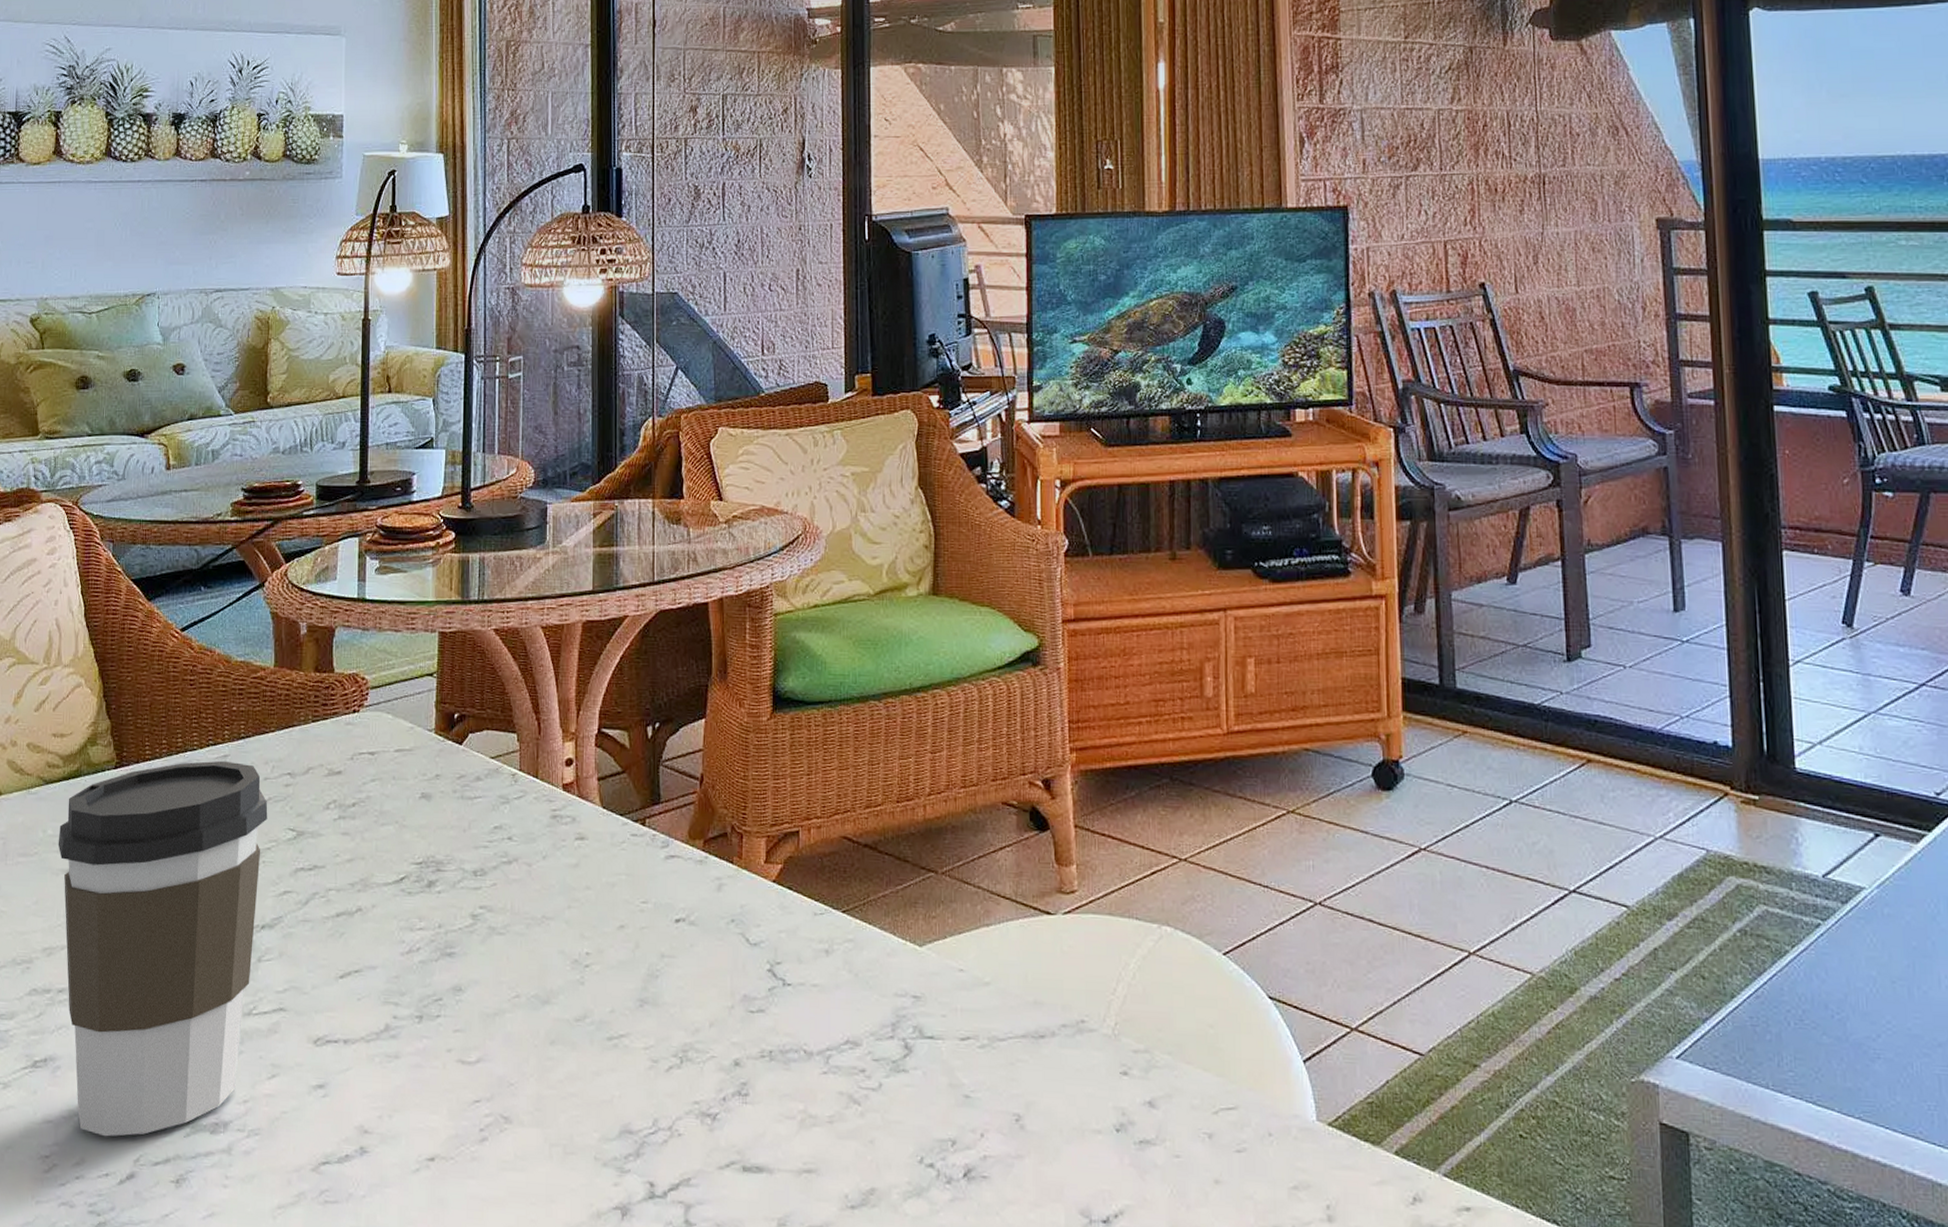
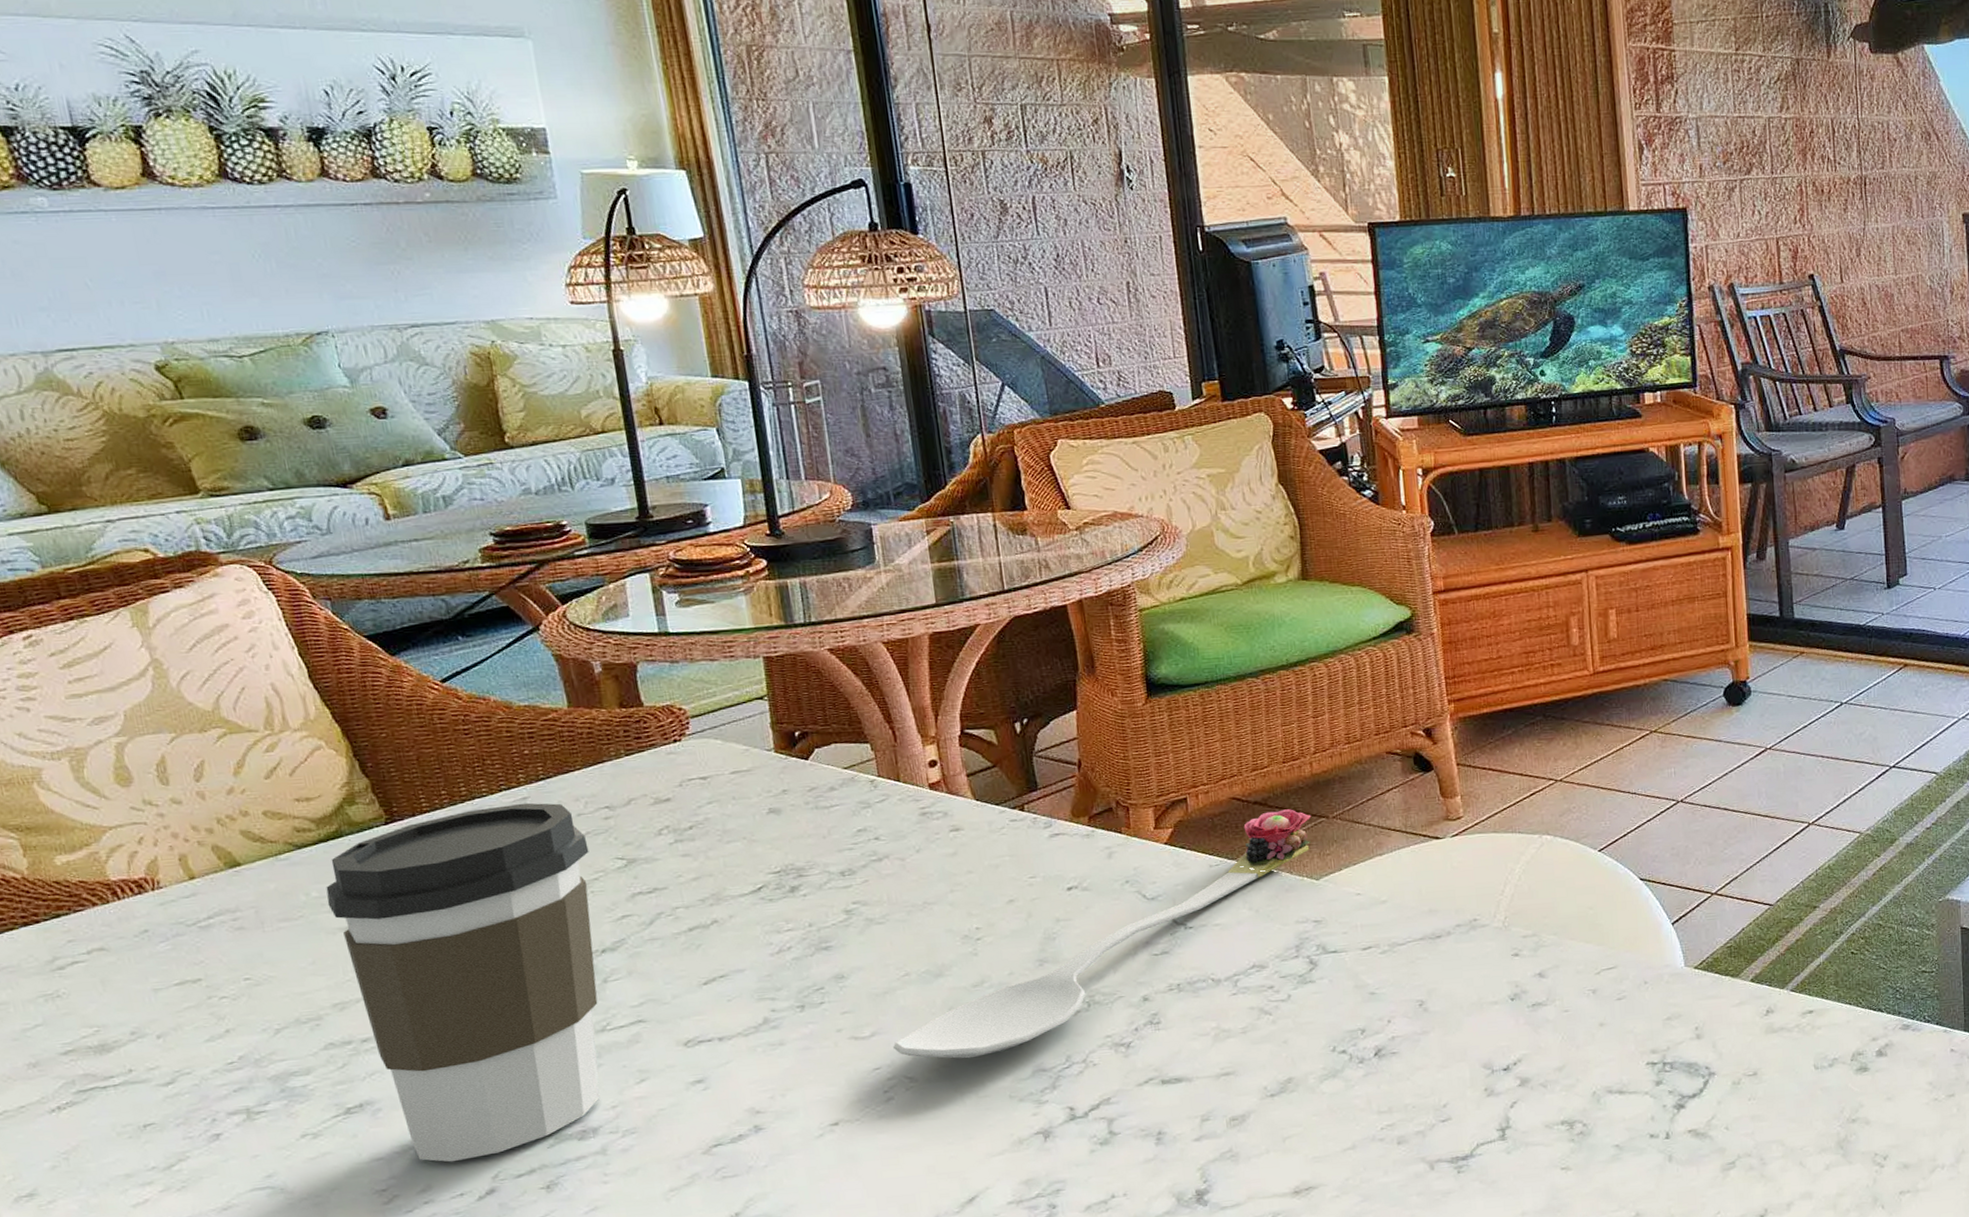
spoon: none [495,857,920,1105] -> present [893,809,1312,1059]

